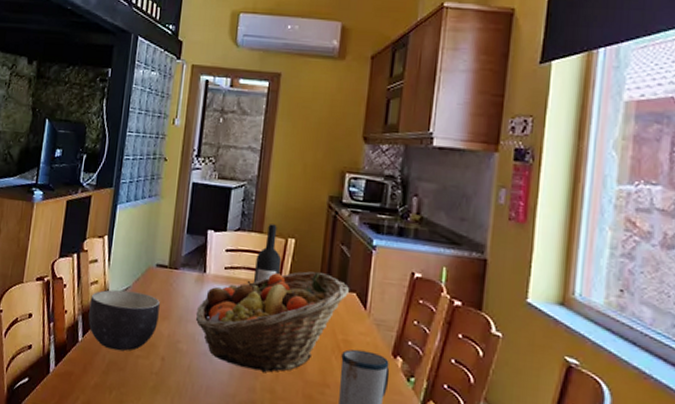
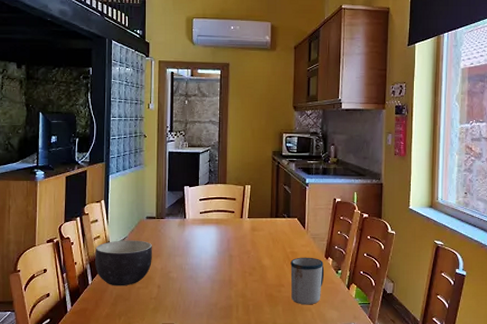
fruit basket: present [195,271,349,373] -> none [181,206,292,284]
wine bottle: present [253,224,282,283] -> none [222,176,242,220]

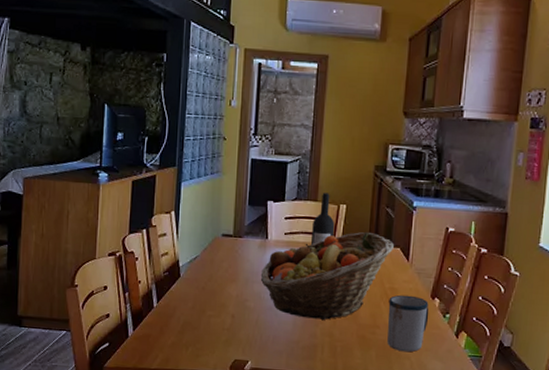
bowl: present [95,240,152,286] -> none [161,259,227,313]
fruit basket: none [181,206,292,284] -> present [260,231,394,321]
wine bottle: none [222,176,242,220] -> present [310,192,335,245]

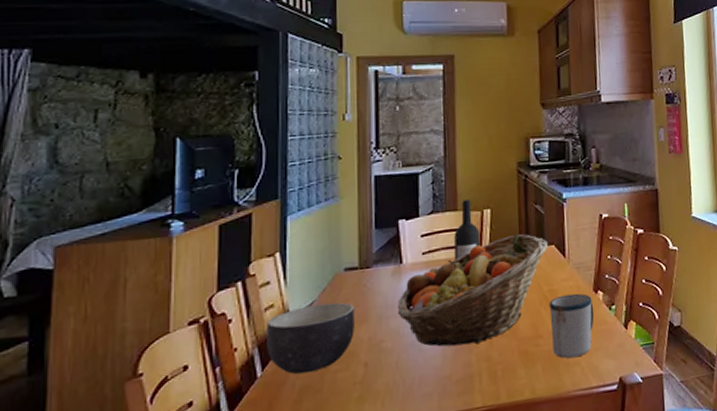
bowl: none [161,259,227,313] -> present [267,302,355,374]

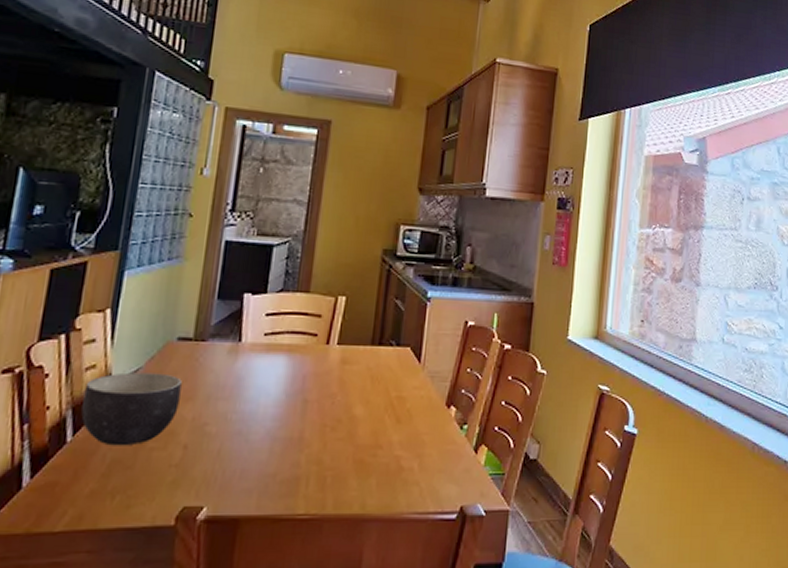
fruit basket: present [397,234,548,347] -> none [228,328,403,444]
wine bottle: present [453,199,481,260] -> none [298,282,331,347]
mug: present [549,293,595,359] -> none [391,404,444,477]

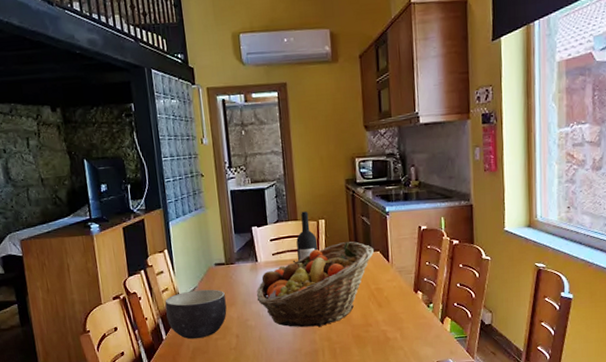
fruit basket: none [228,328,403,444] -> present [256,241,374,328]
wine bottle: none [298,282,331,347] -> present [296,211,318,261]

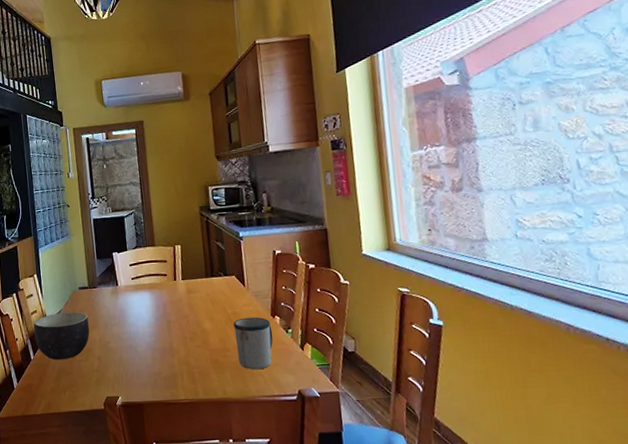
fruit basket: present [256,241,374,328] -> none [117,265,229,351]
wine bottle: present [296,211,318,261] -> none [154,237,175,285]
mug: none [376,292,415,344] -> present [233,317,273,370]

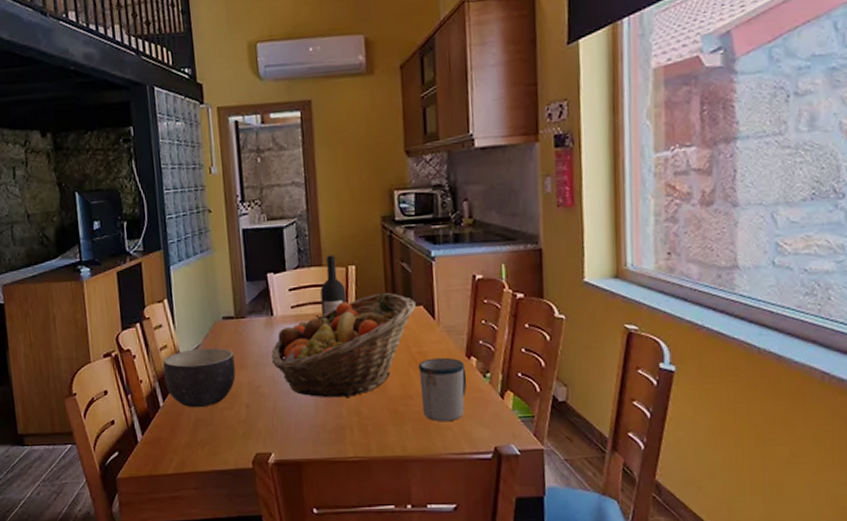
fruit basket: none [117,265,229,351] -> present [271,292,416,399]
wine bottle: none [154,237,175,285] -> present [320,255,347,315]

